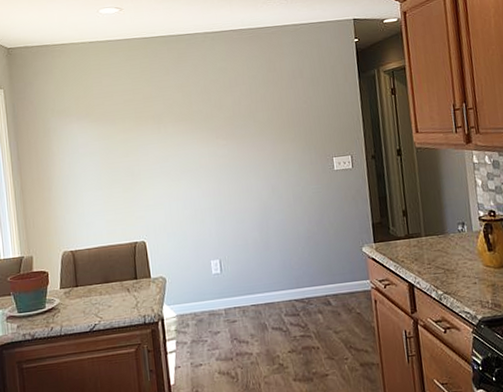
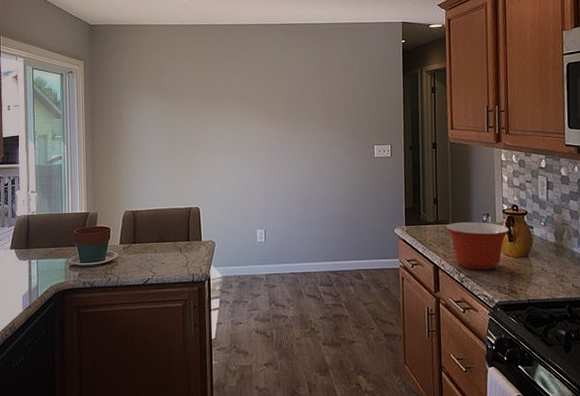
mixing bowl: none [418,232,488,285] -> present [445,221,510,270]

